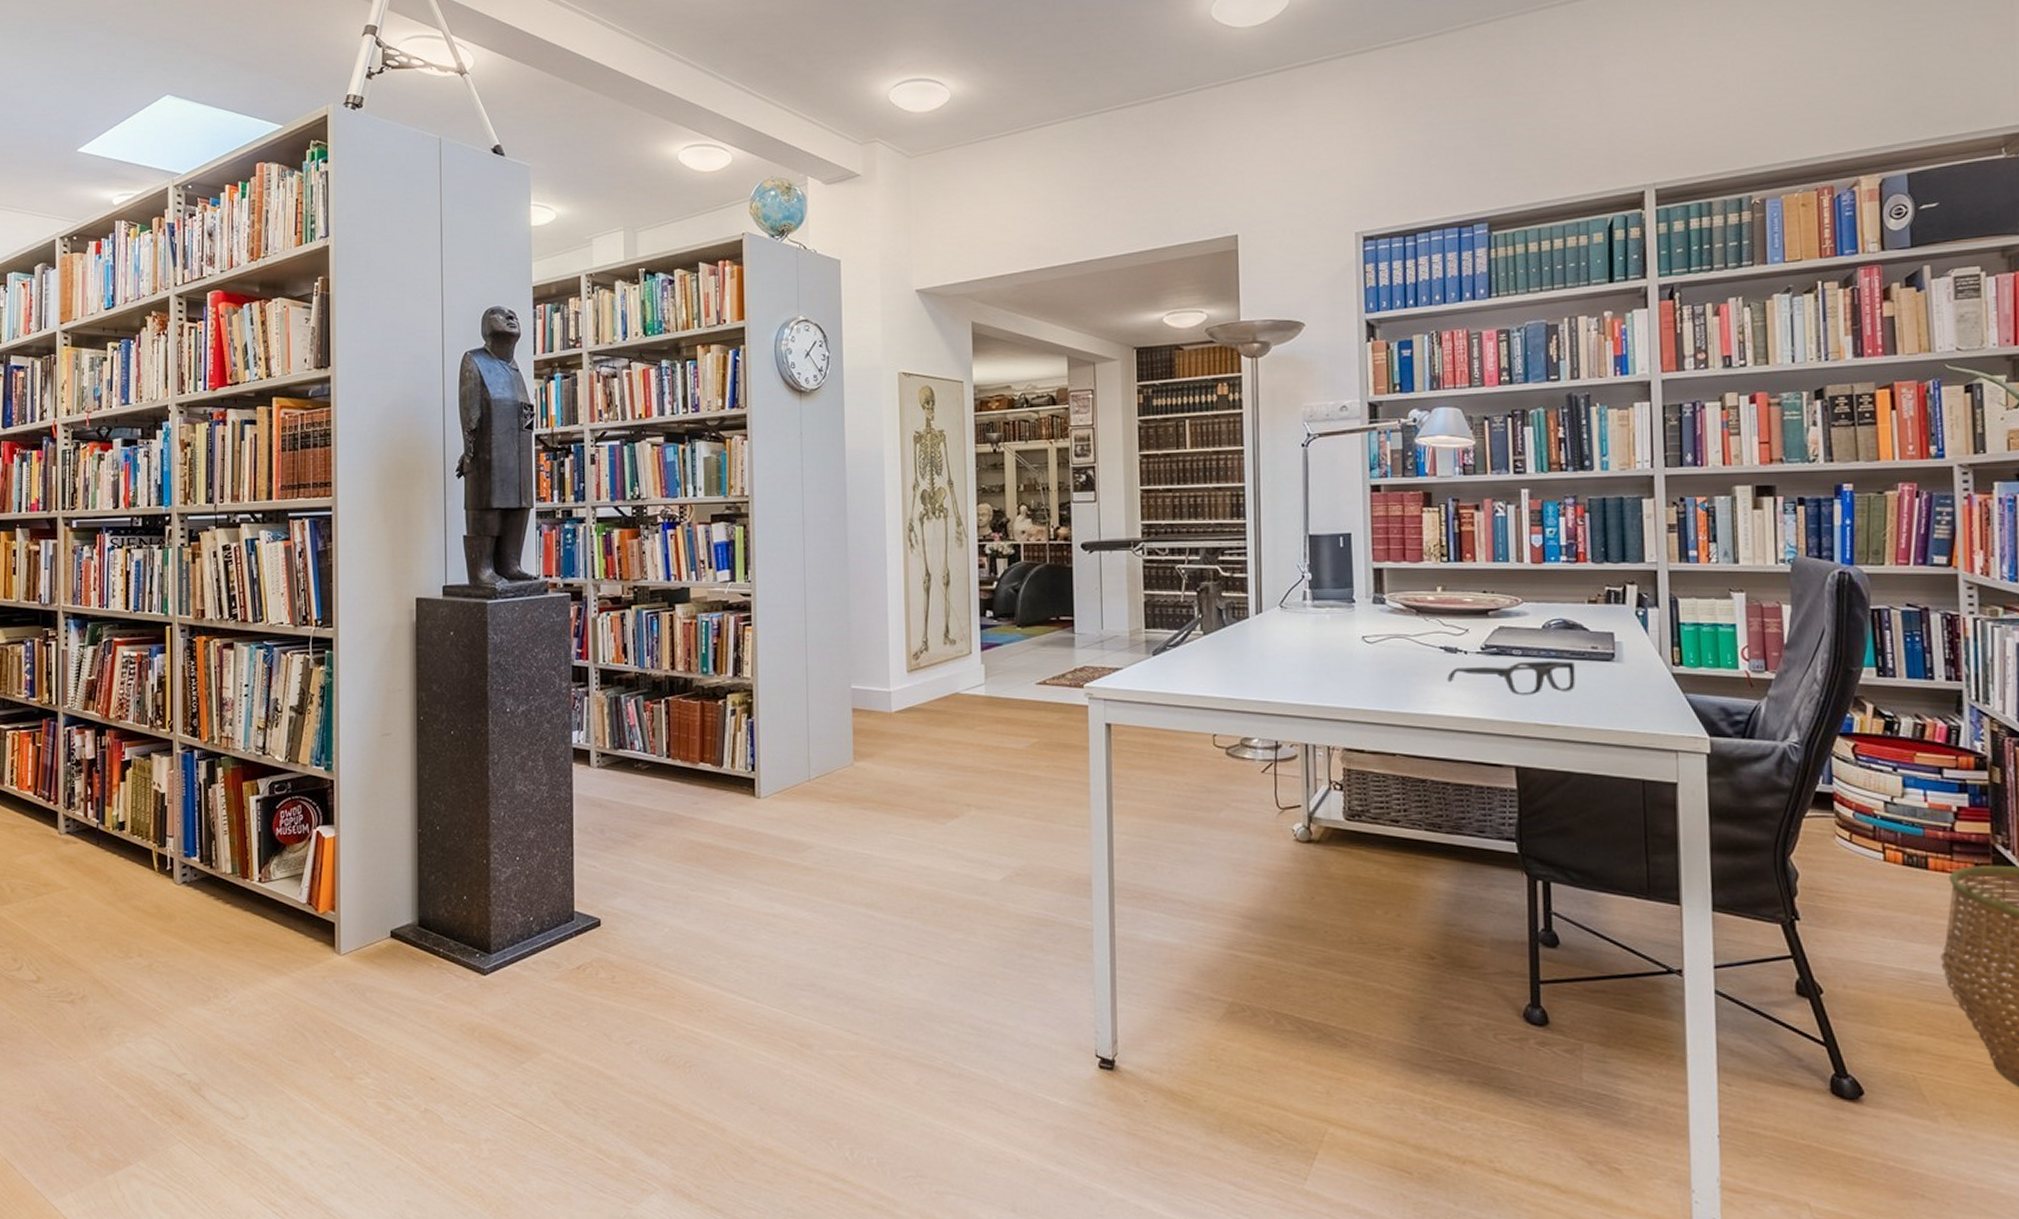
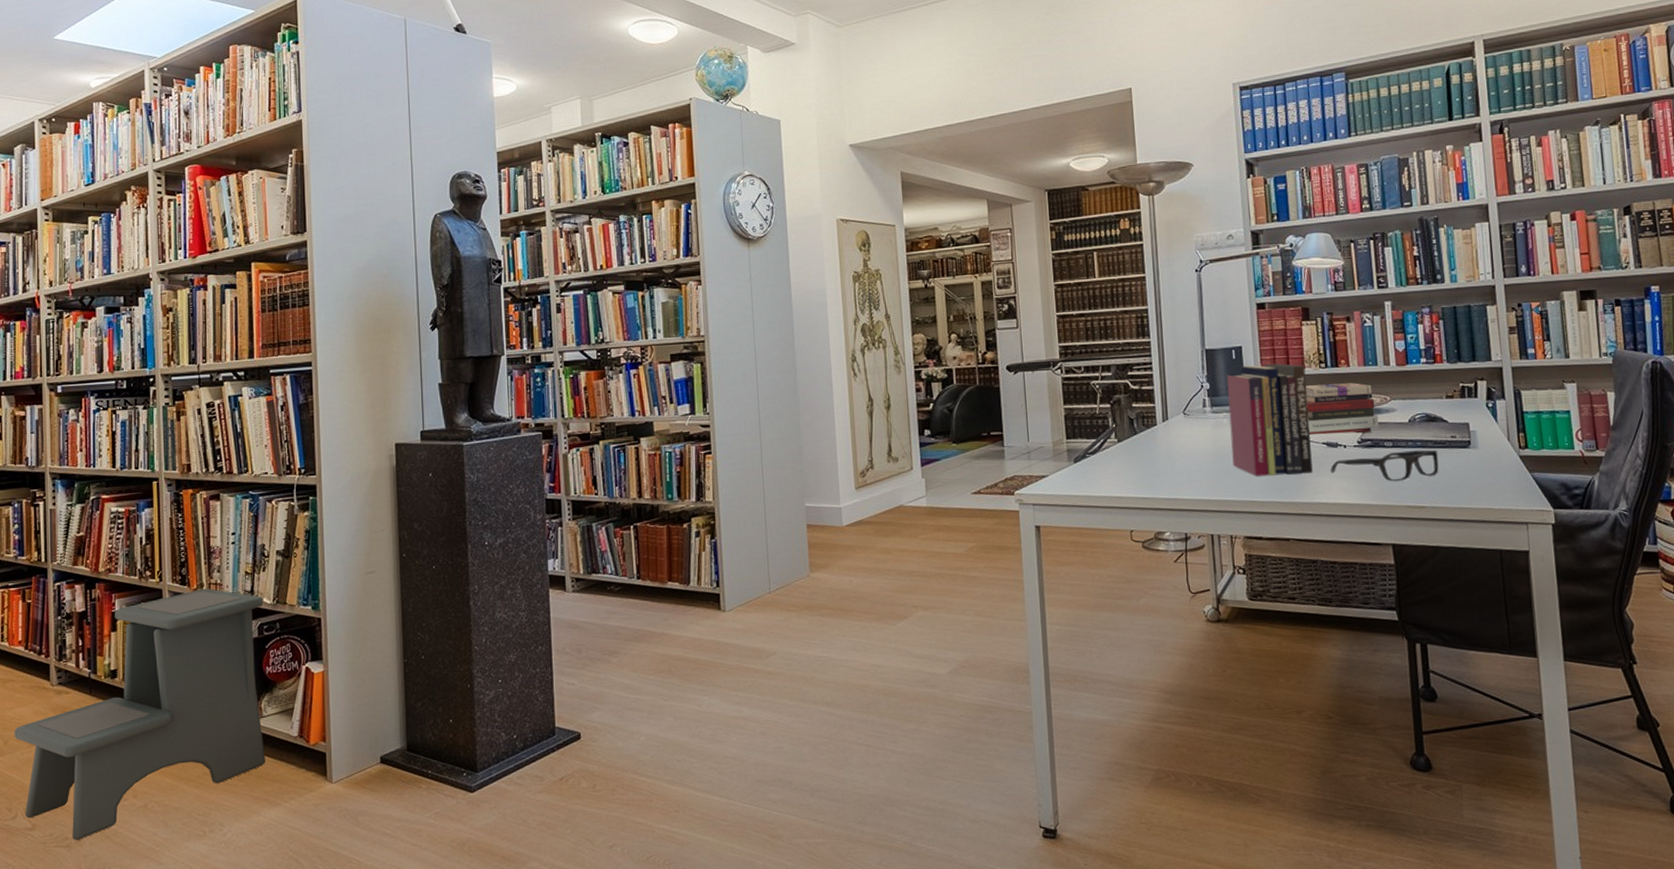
step stool: none [21,742,275,996] -> present [14,588,265,840]
books: none [1331,554,1427,683] -> present [1226,363,1313,477]
books: none [1423,580,1508,638] -> present [1306,383,1380,435]

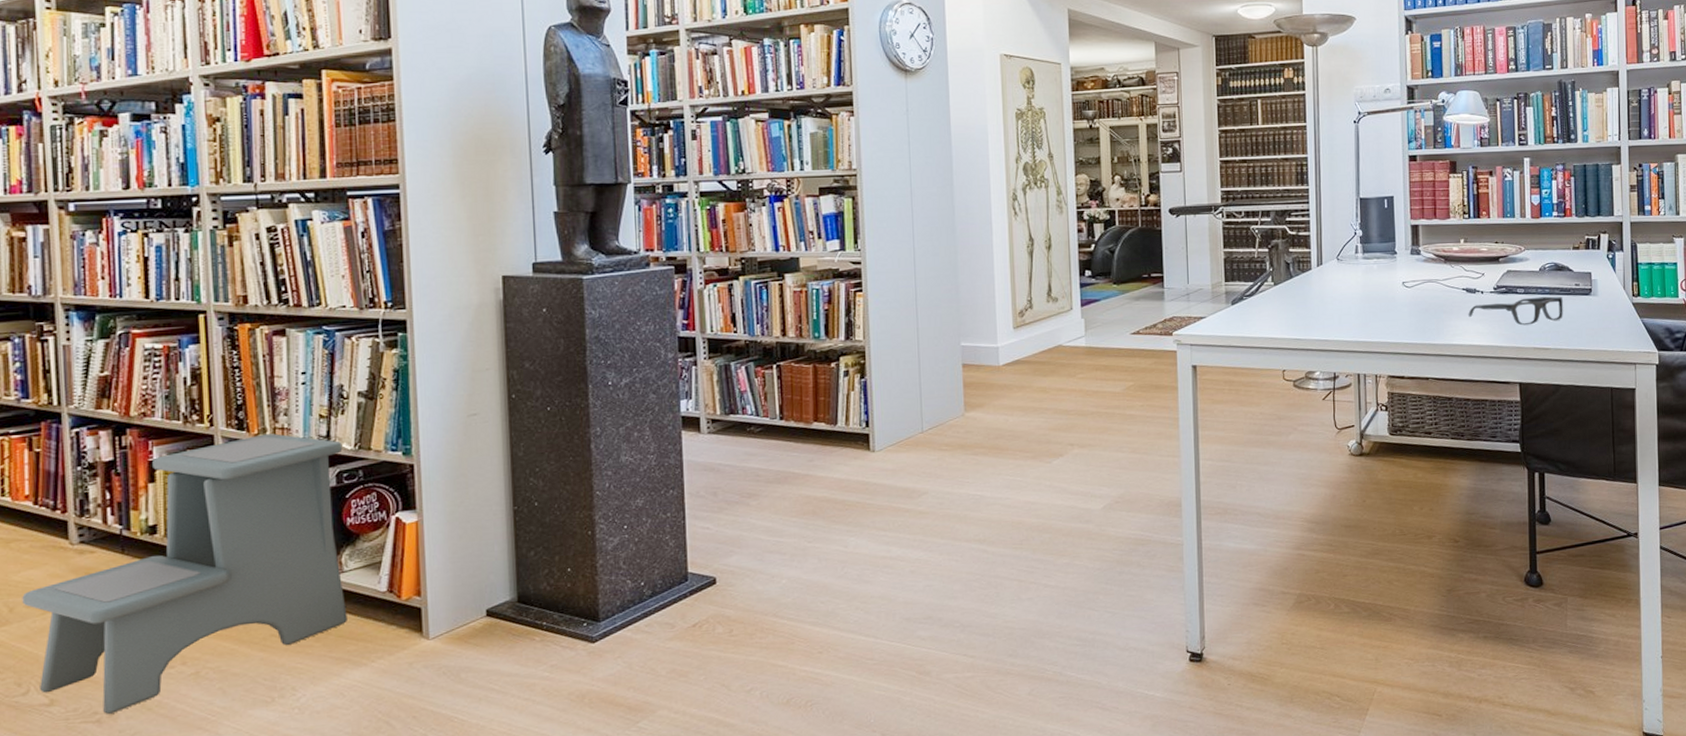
books: present [1226,363,1313,477] -> none [1378,213,1453,320]
books: present [1306,383,1380,435] -> none [1450,233,1514,282]

